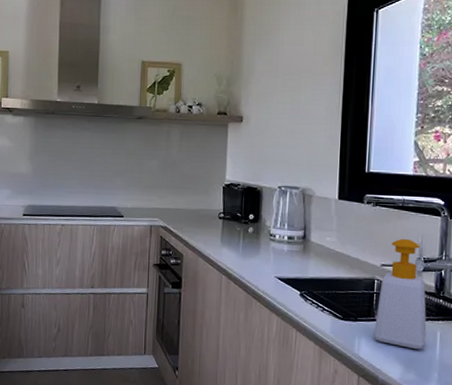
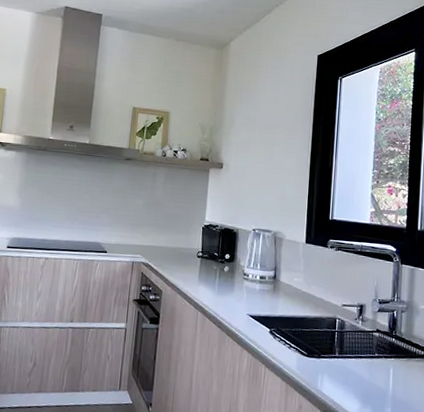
soap bottle: present [373,238,427,349] -> none [334,281,381,385]

